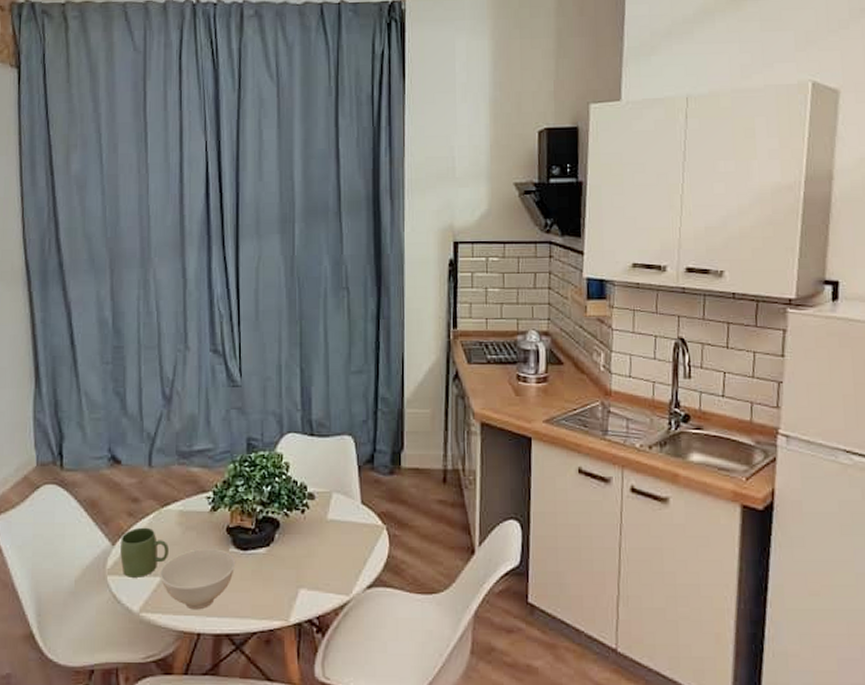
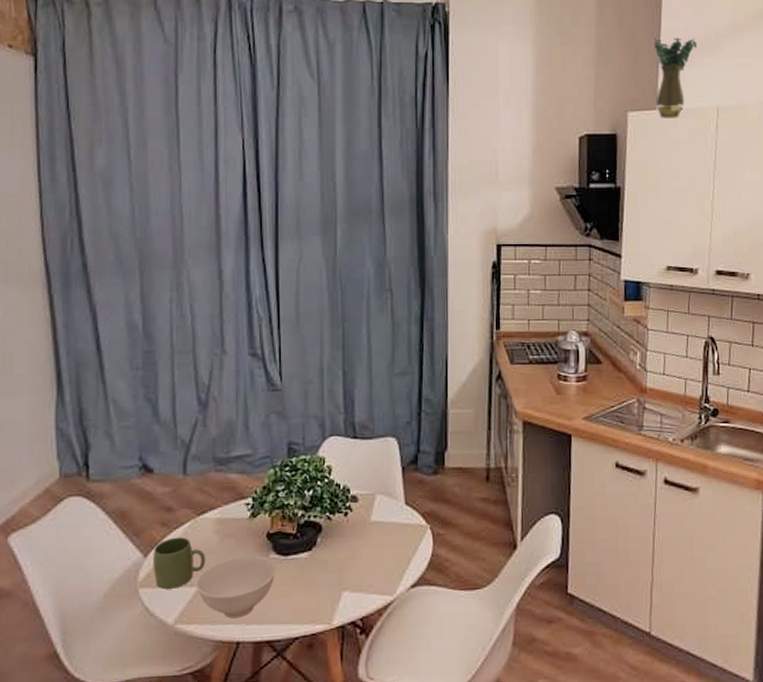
vase: none [617,25,664,110] -> present [653,37,697,118]

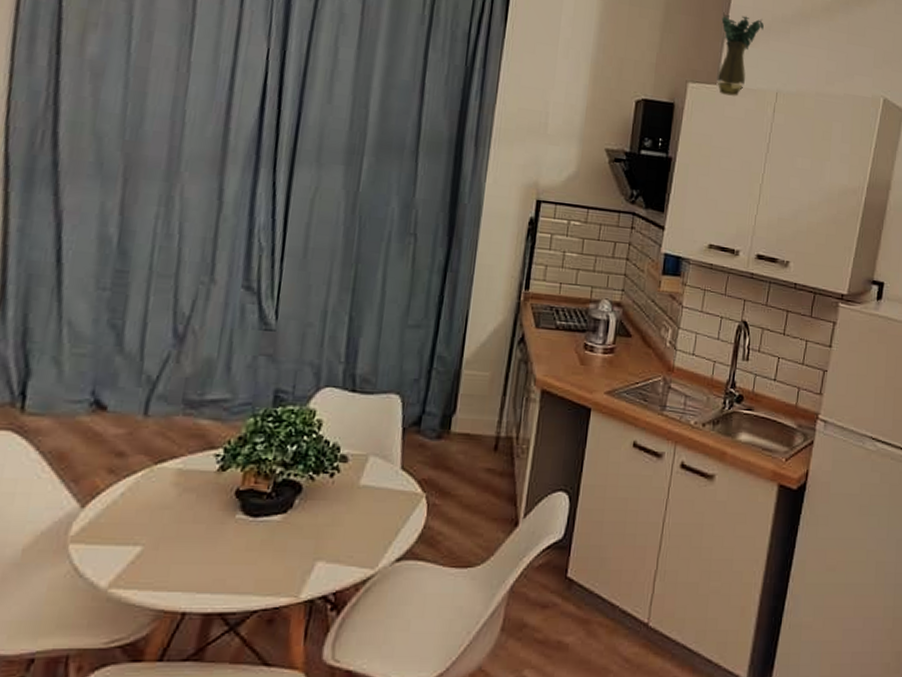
mug: present [153,537,205,589] -> none [90,487,158,547]
bowl: present [196,554,277,619] -> none [141,513,243,585]

